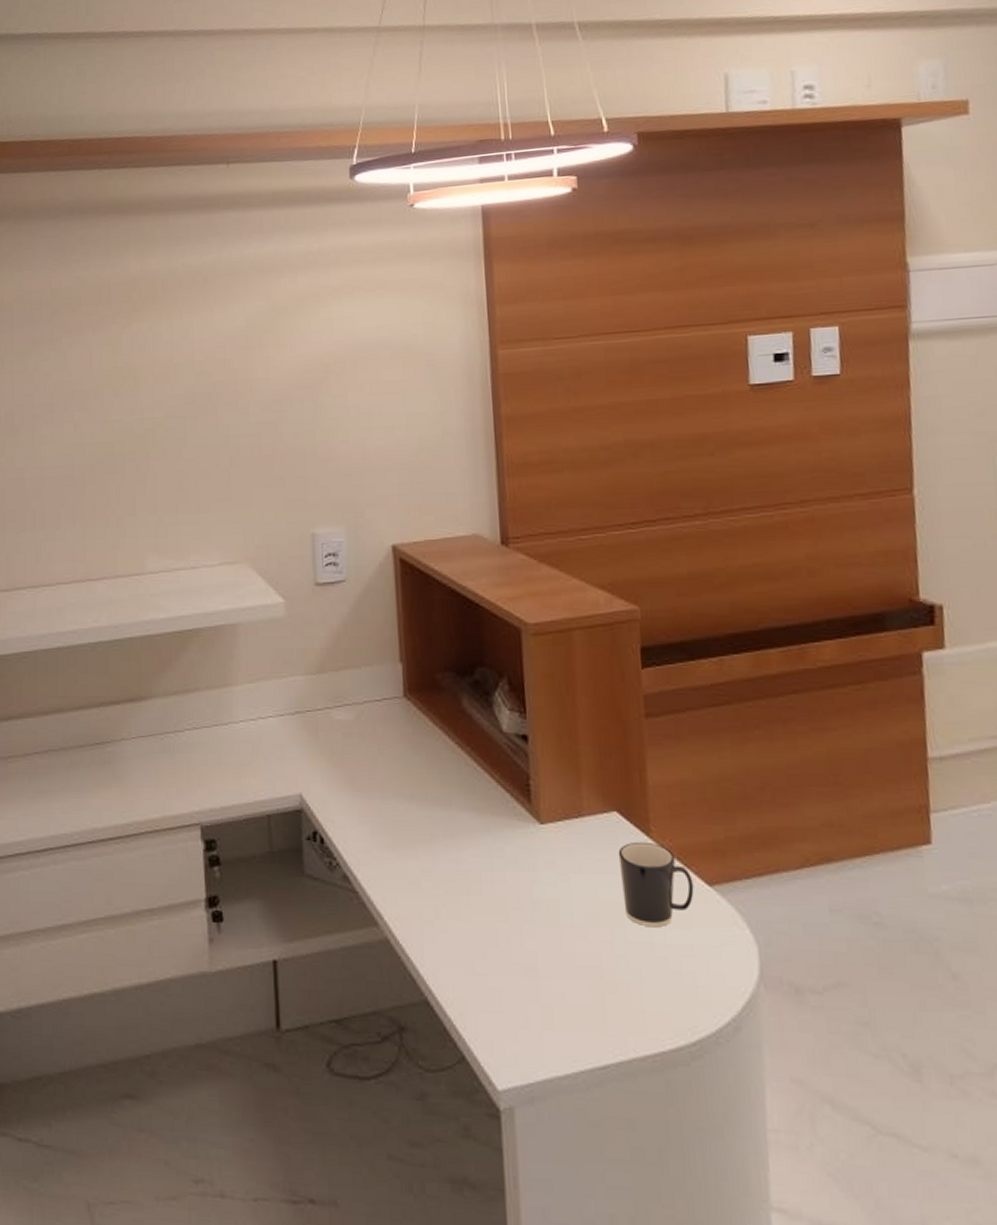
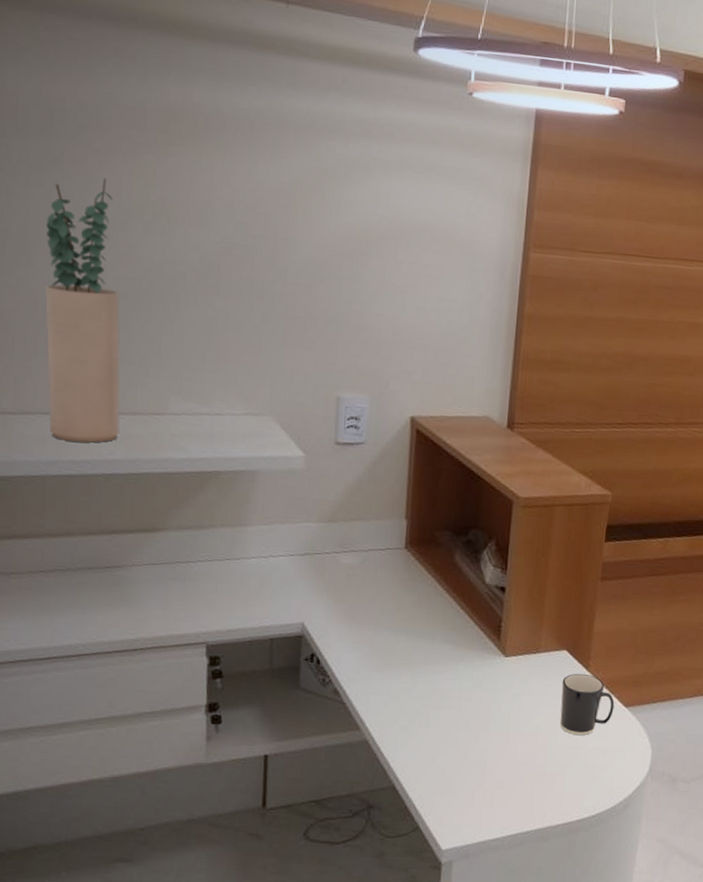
vase: none [29,354,102,612] -> present [45,178,120,443]

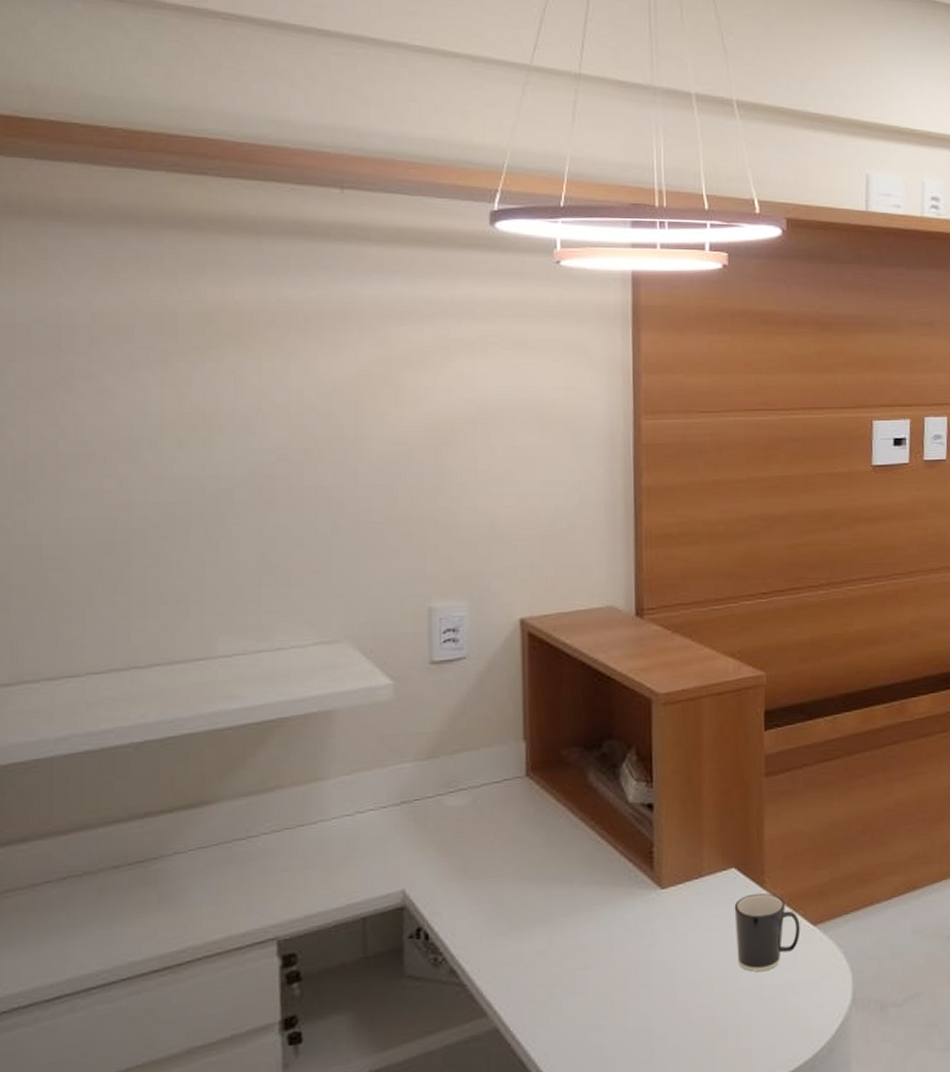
vase: present [45,178,120,443] -> none [51,394,153,709]

